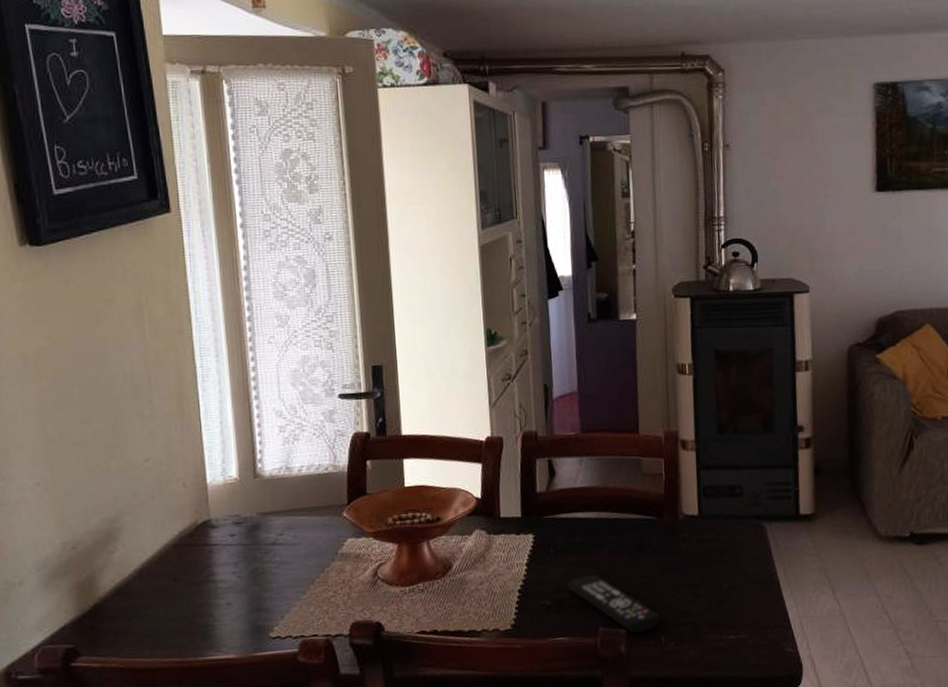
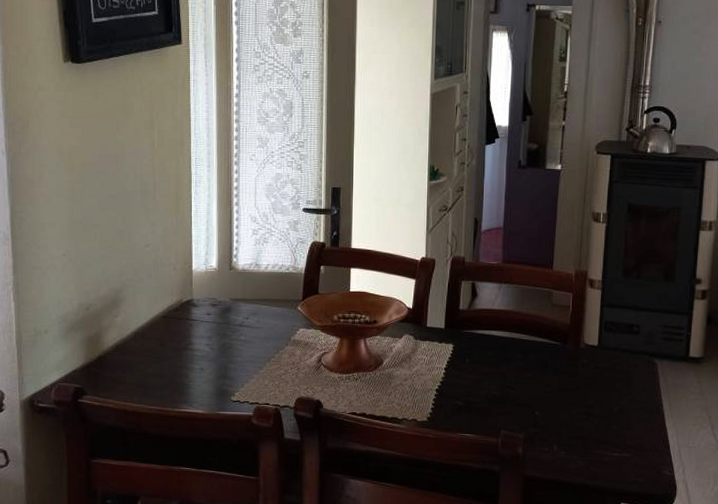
remote control: present [568,574,660,634] -> none [478,384,555,440]

